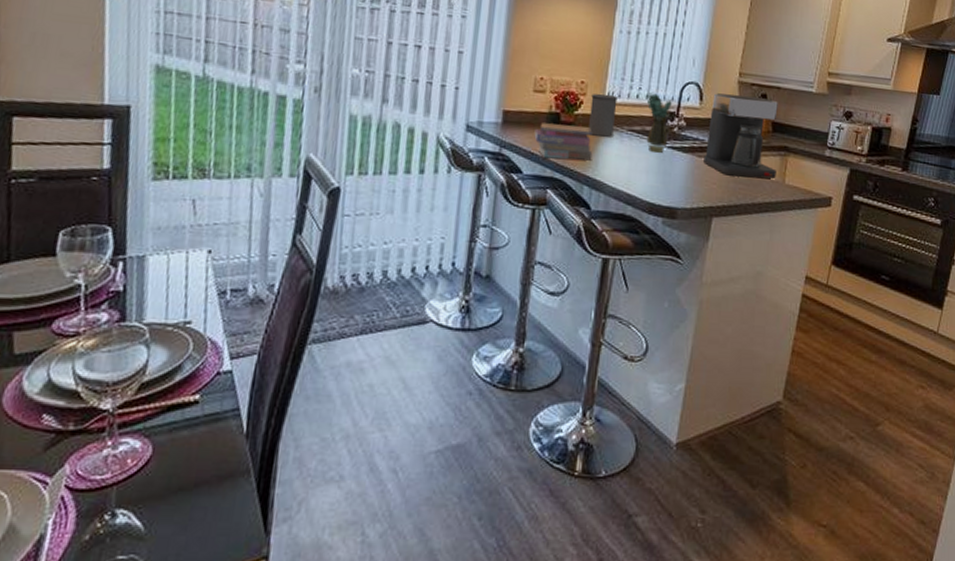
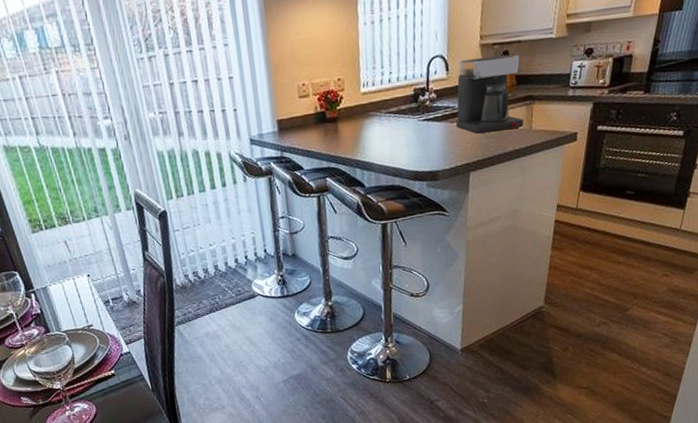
books: present [534,123,593,161] -> none [306,118,359,153]
canister: present [589,93,618,137] -> none [349,85,374,125]
vase: present [646,91,672,153] -> none [397,73,422,128]

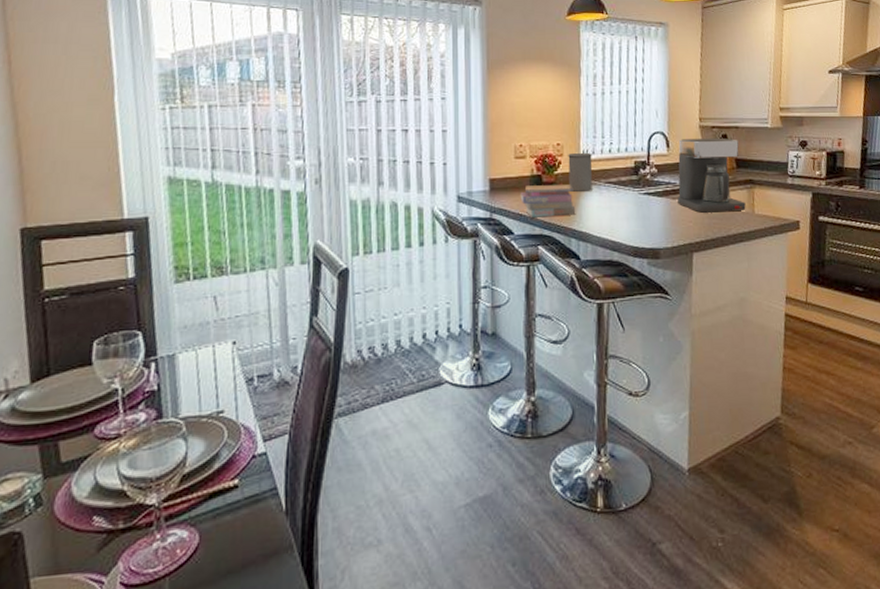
books: none [306,118,359,153] -> present [520,185,576,218]
canister: none [349,85,374,125] -> present [568,152,593,192]

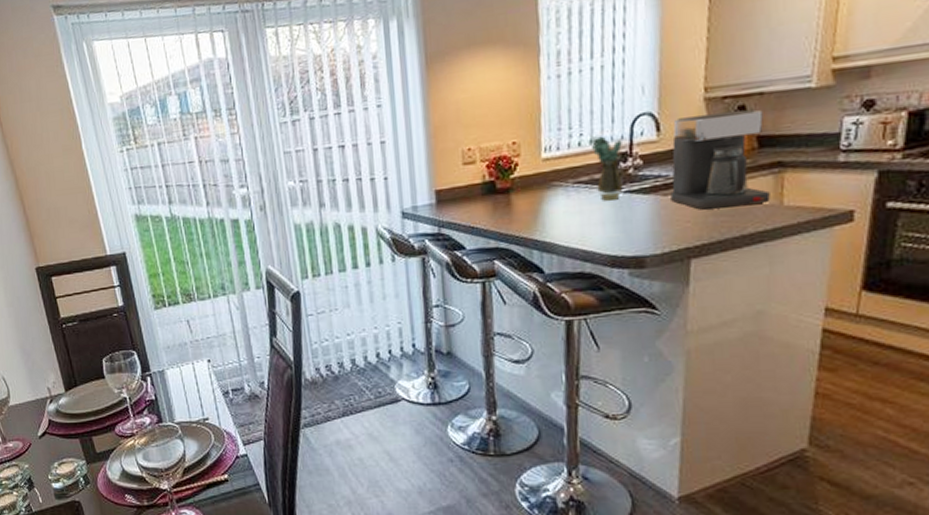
books: present [520,185,576,218] -> none [471,189,538,230]
canister: present [568,152,593,192] -> none [526,149,558,197]
vase: none [618,145,643,200] -> present [590,134,623,201]

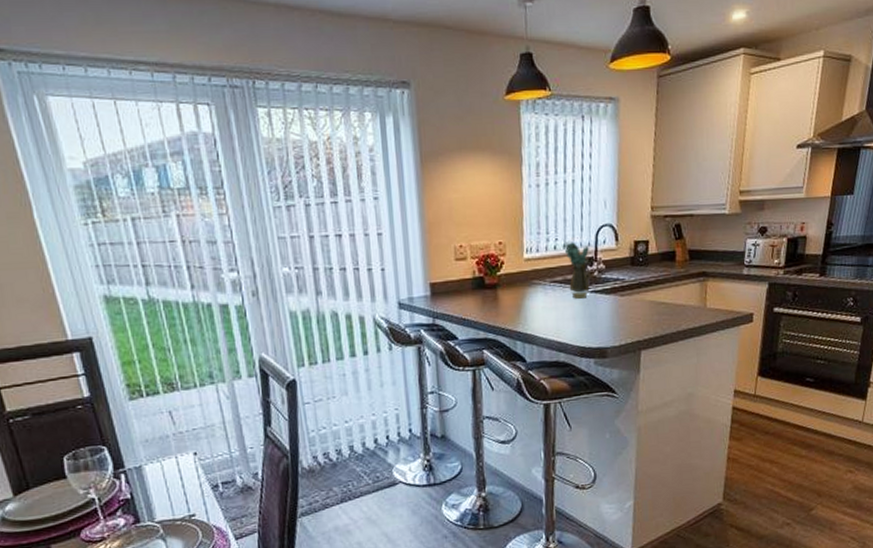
coffee maker: present [670,109,770,210] -> none [626,227,698,309]

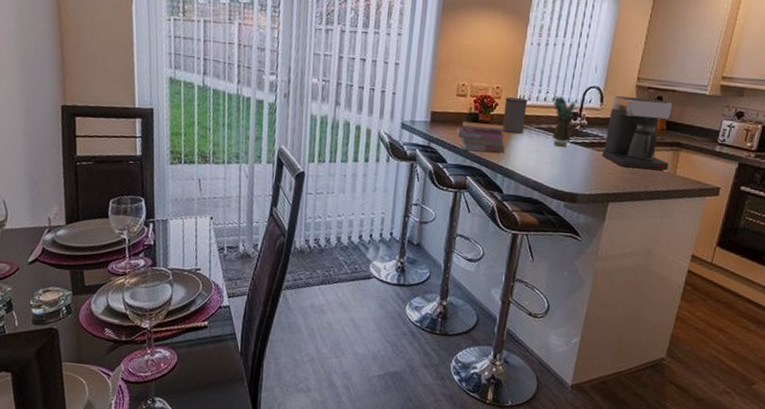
books: none [462,286,521,322] -> present [456,121,506,153]
canister: none [511,250,537,293] -> present [502,97,528,134]
coffee maker: none [626,227,698,309] -> present [602,96,673,171]

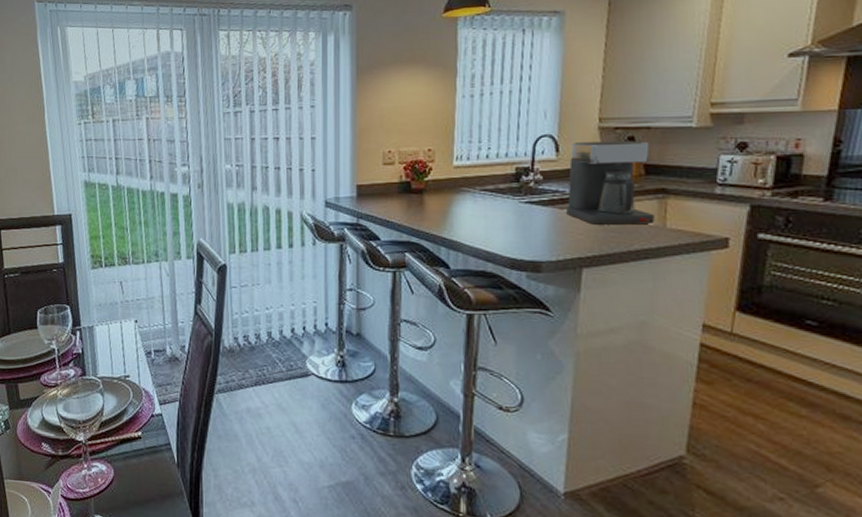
books: present [456,121,506,153] -> none [388,192,447,224]
canister: present [502,97,528,134] -> none [440,158,467,199]
vase: present [552,95,576,147] -> none [497,150,525,209]

